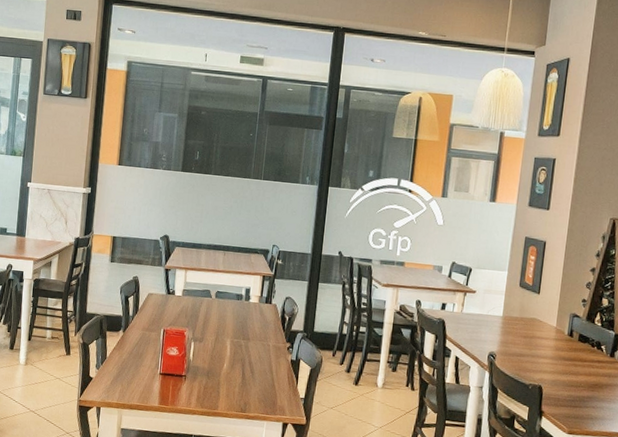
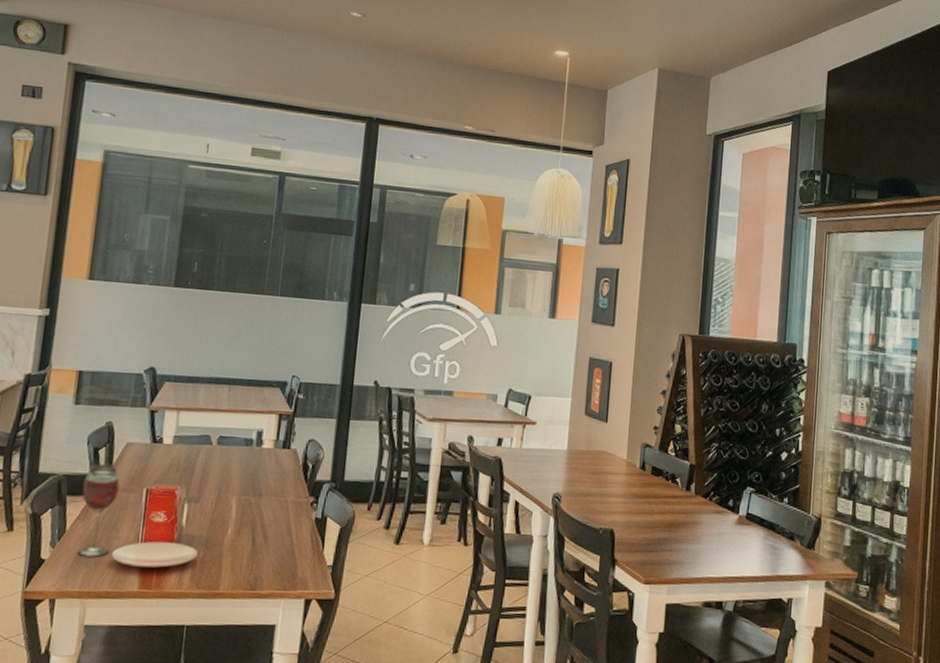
wineglass: none [115,308,144,378] -> present [77,463,120,557]
plate: none [139,369,202,390] -> present [111,541,198,568]

